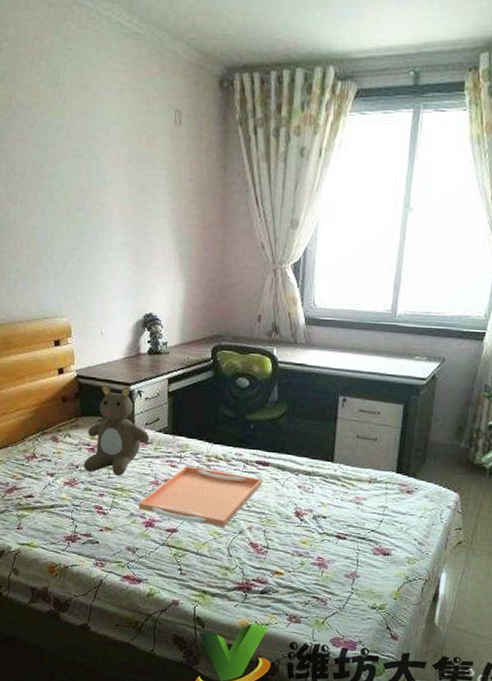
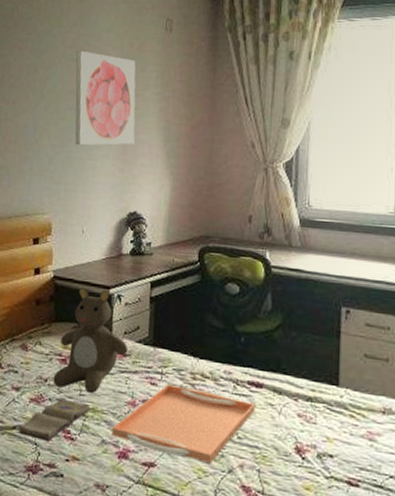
diary: none [56,481,118,516] -> present [19,398,90,441]
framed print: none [82,145,148,248] -> present [75,50,136,146]

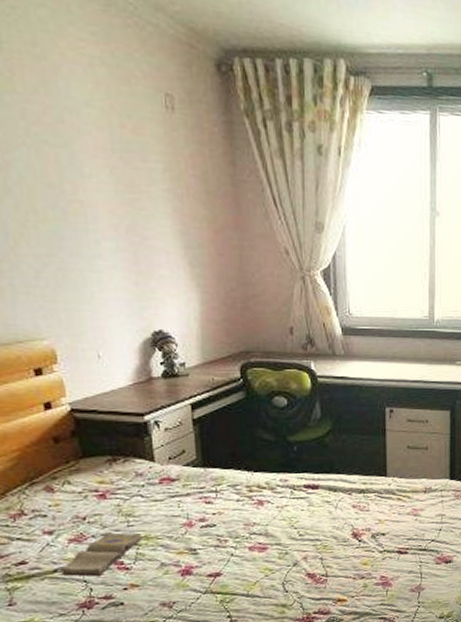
teddy bear: present [53,287,129,394] -> none [92,417,176,523]
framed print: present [75,50,136,146] -> none [46,128,147,255]
serving tray: present [111,383,256,463] -> none [170,499,313,562]

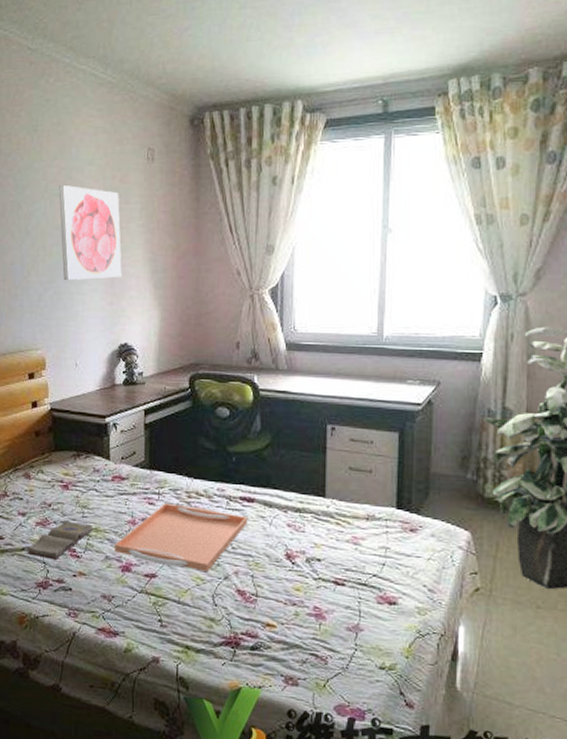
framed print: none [46,128,147,255] -> present [58,184,122,281]
serving tray: none [170,499,313,562] -> present [114,503,248,571]

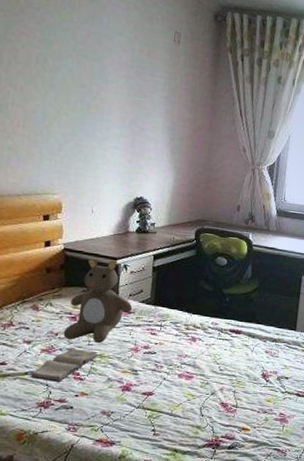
teddy bear: none [56,417,126,516] -> present [63,258,133,344]
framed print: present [58,184,122,281] -> none [85,47,146,139]
serving tray: present [114,503,248,571] -> none [116,333,235,389]

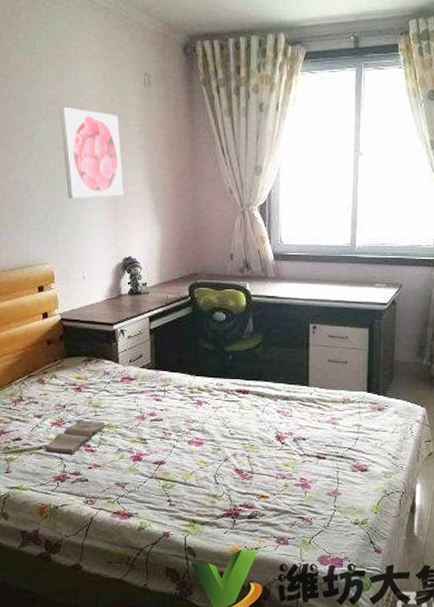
teddy bear: present [63,258,133,344] -> none [70,326,134,414]
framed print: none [85,47,146,139] -> present [59,106,124,199]

